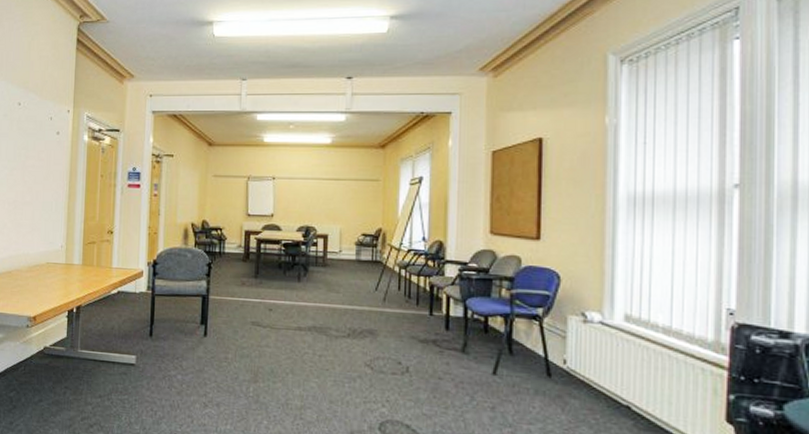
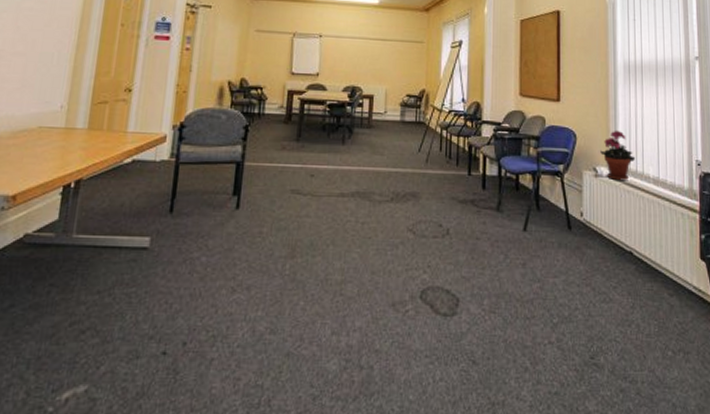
potted plant: none [591,271,640,329] -> present [600,130,636,181]

